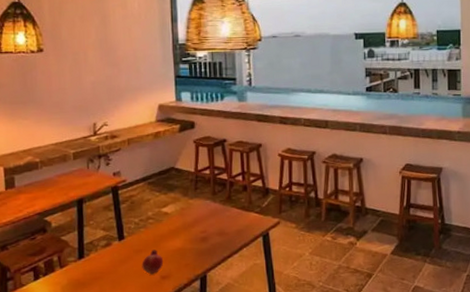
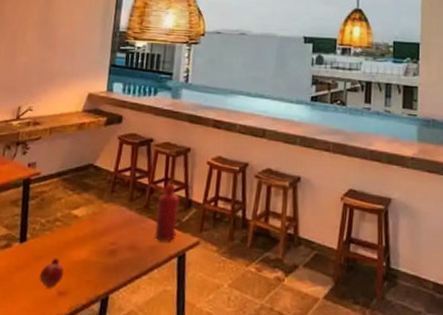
water bottle: none [238,176,259,225] -> present [154,184,180,242]

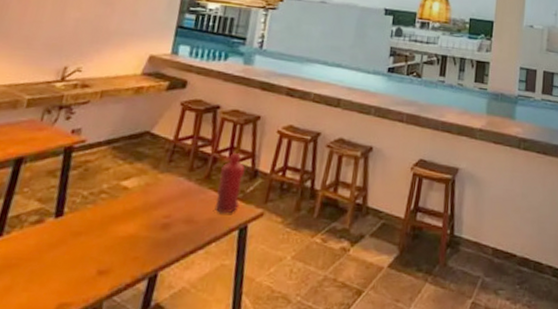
fruit: present [39,258,64,288] -> none [76,234,107,267]

